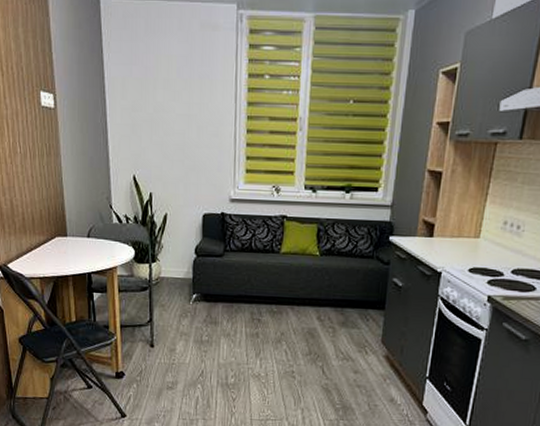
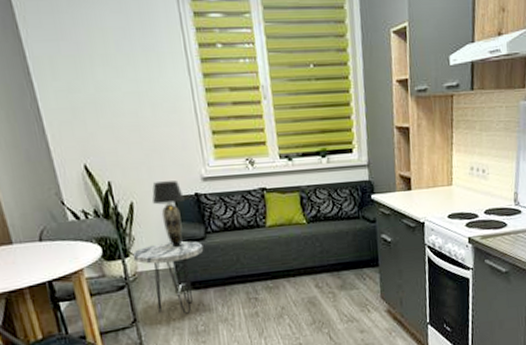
side table: none [158,254,220,323] -> present [132,241,204,314]
table lamp: none [184,198,211,260] -> present [152,181,185,247]

